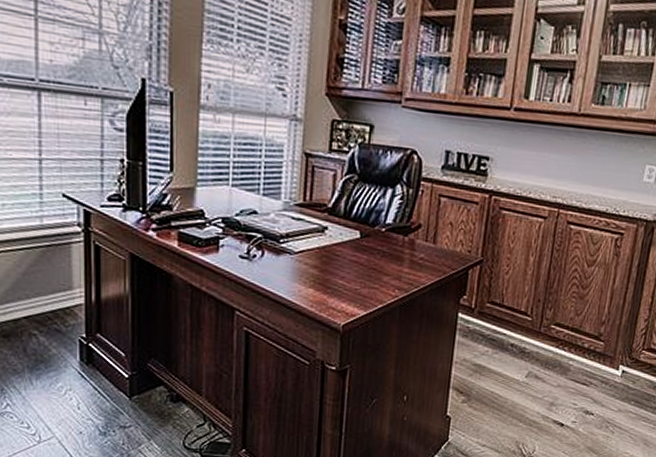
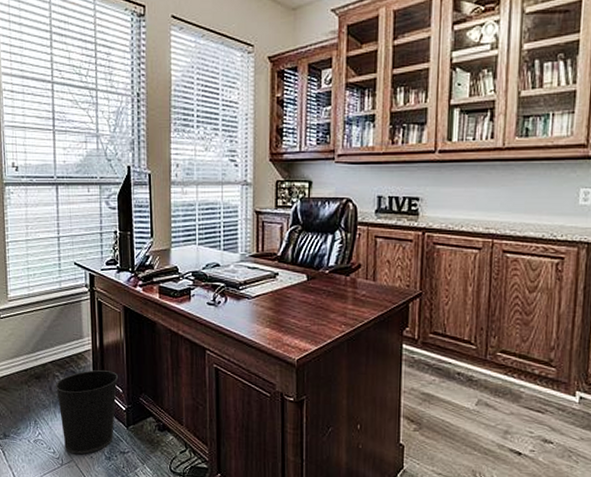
wastebasket: none [31,329,121,430] -> present [55,370,119,455]

